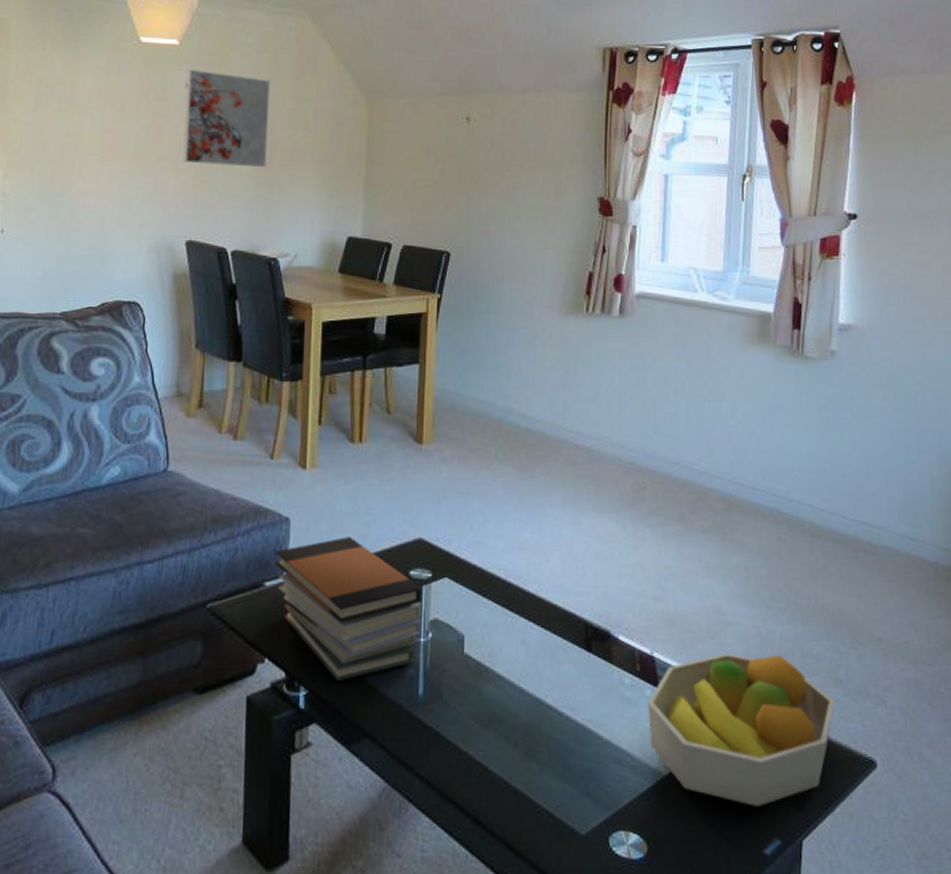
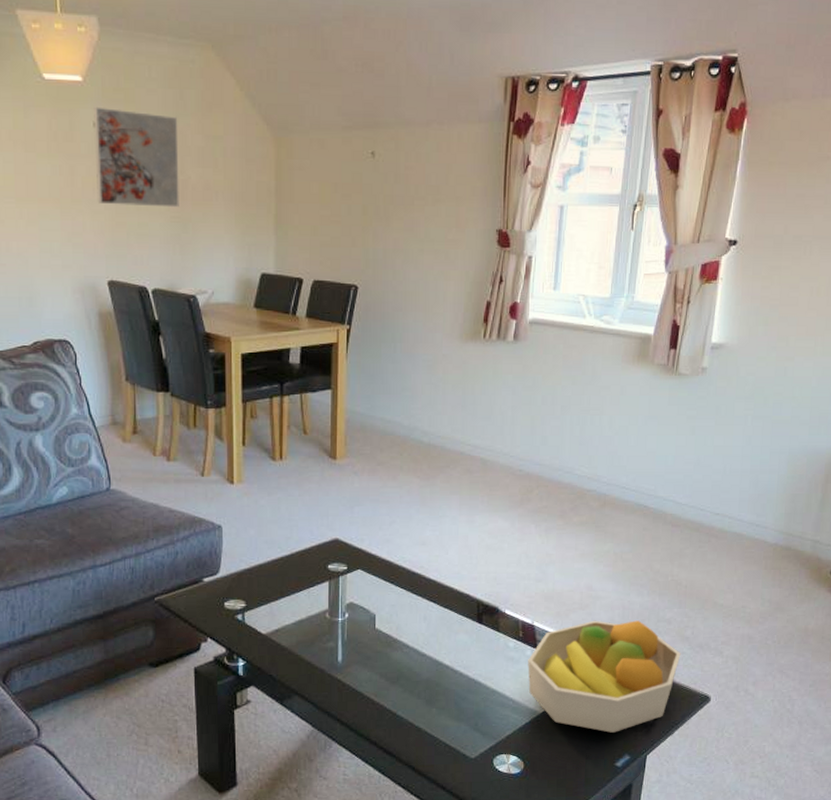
book stack: present [275,537,423,680] -> none [211,540,340,653]

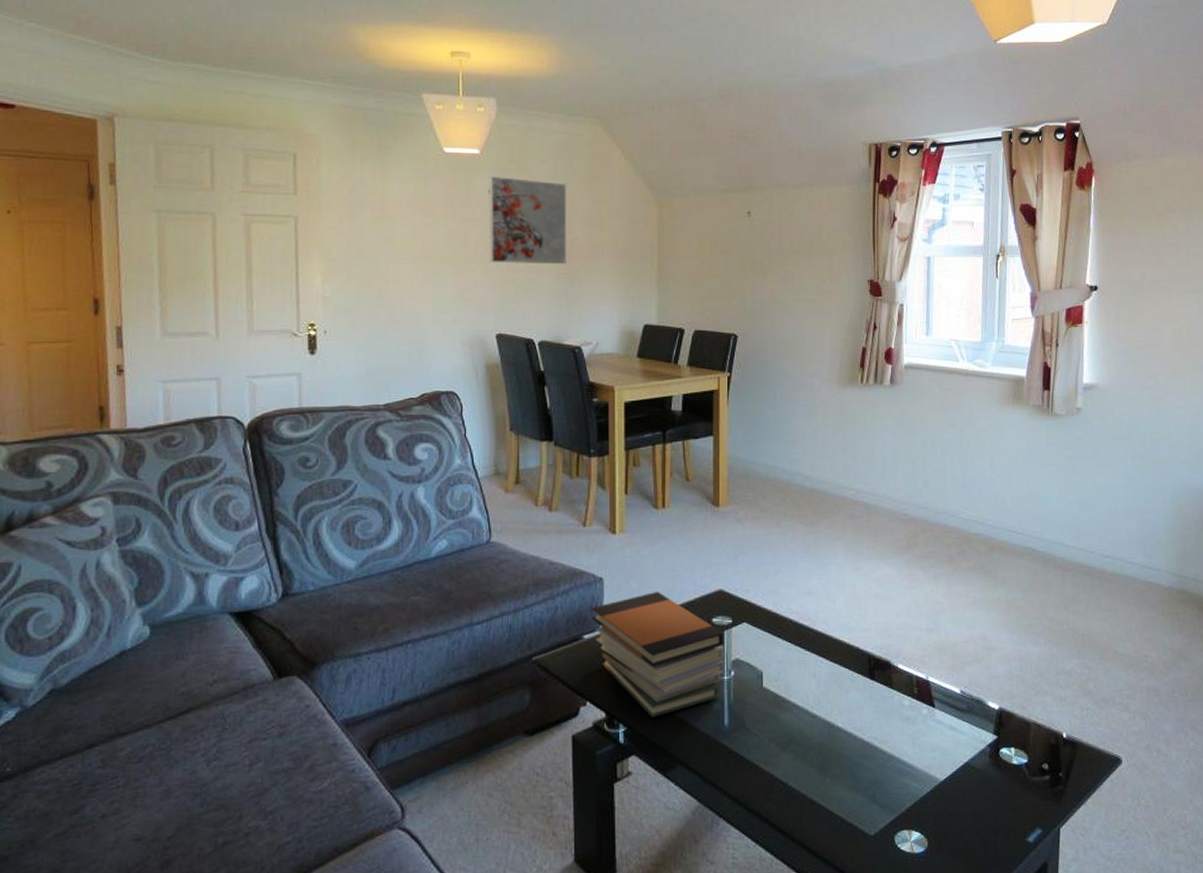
book stack: none [211,540,340,653] -> present [592,592,725,717]
fruit bowl: present [528,620,681,733] -> none [925,673,1086,802]

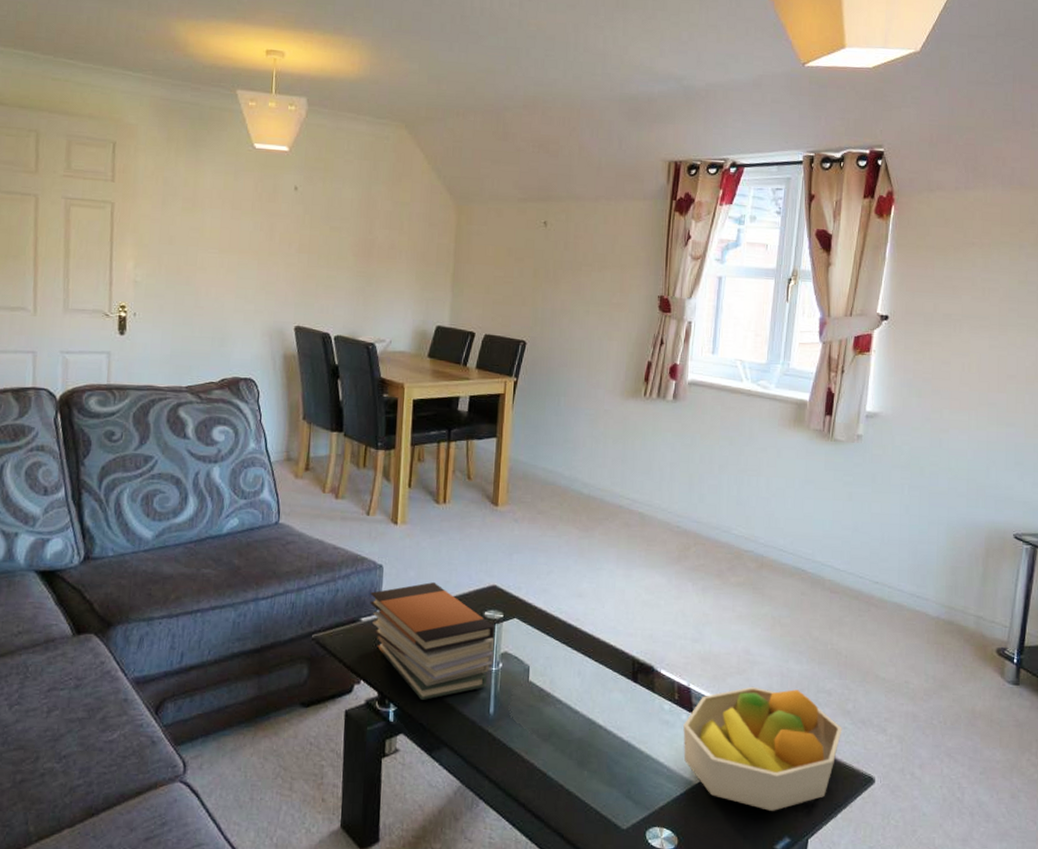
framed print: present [488,176,567,265] -> none [292,173,369,264]
fruit bowl: none [925,673,1086,802] -> present [683,686,843,811]

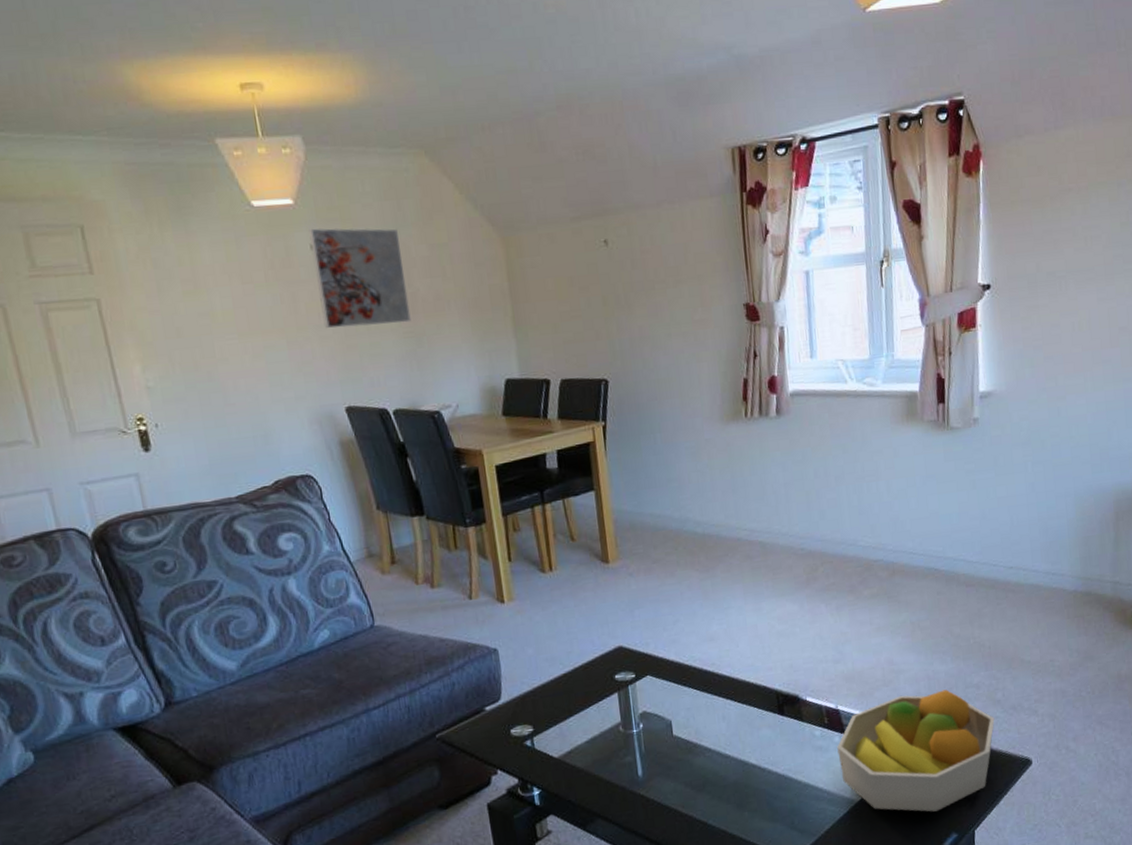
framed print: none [292,173,369,264] -> present [309,228,411,328]
book stack: present [370,582,495,700] -> none [490,655,634,777]

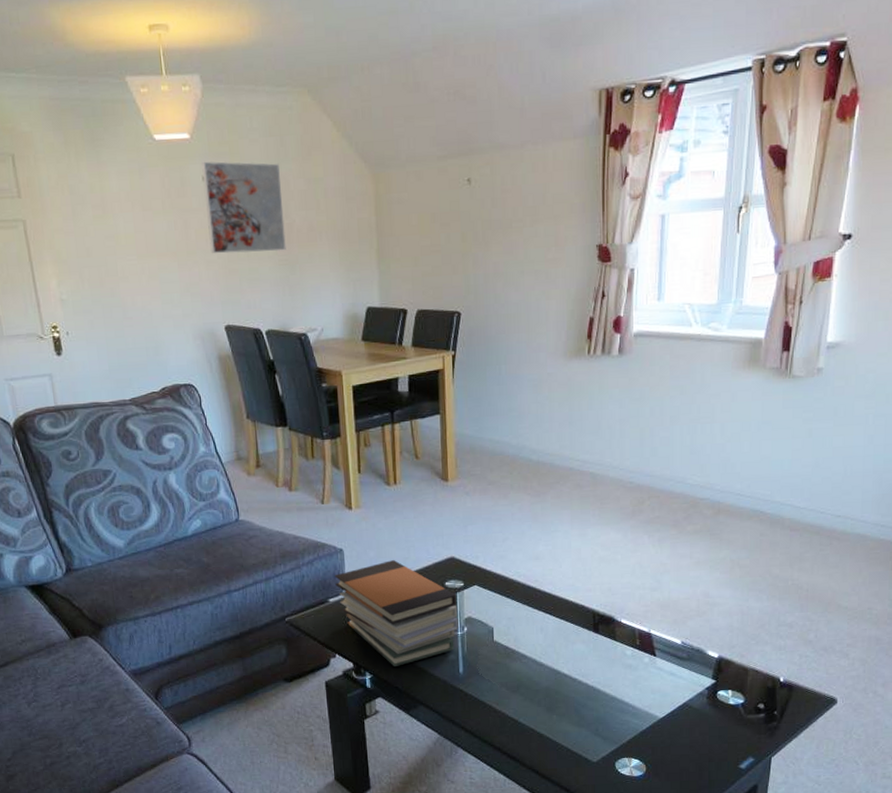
book stack: none [490,655,634,777] -> present [335,560,459,666]
fruit bowl: present [837,689,995,812] -> none [646,625,804,736]

